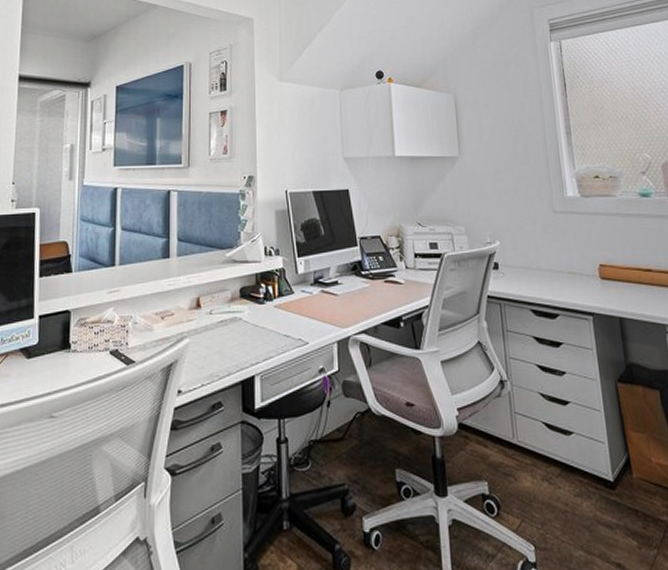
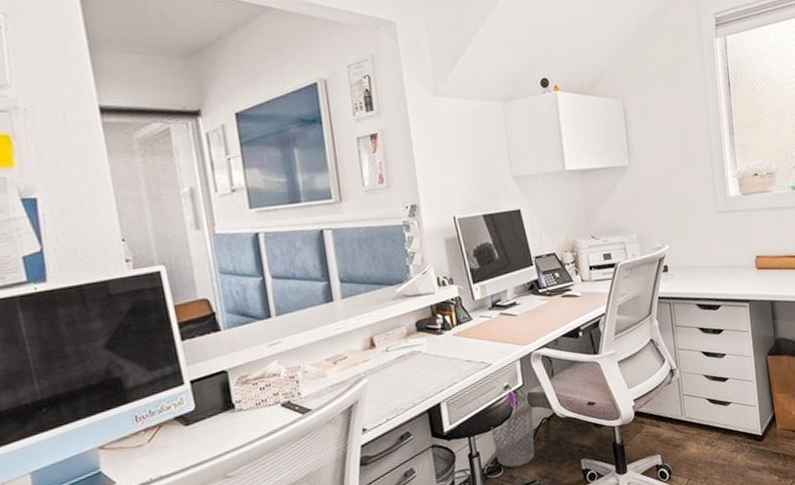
wastebasket: none [302,381,348,463] -> present [490,394,535,468]

